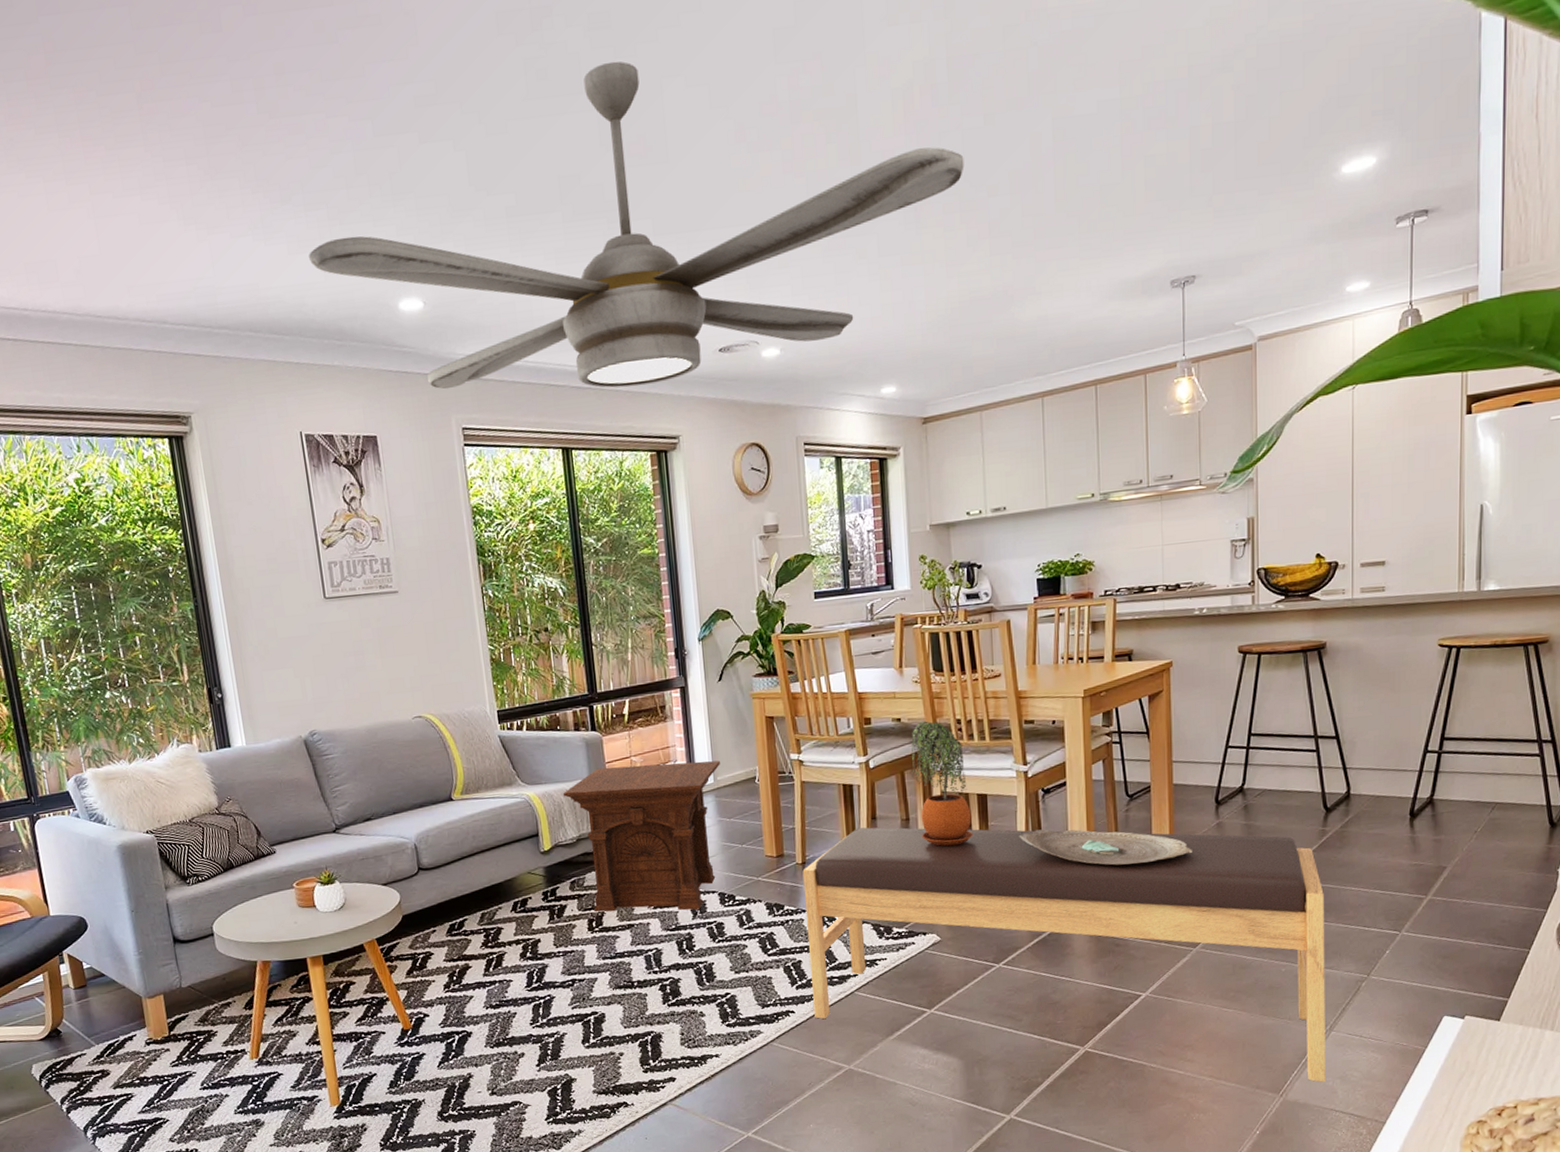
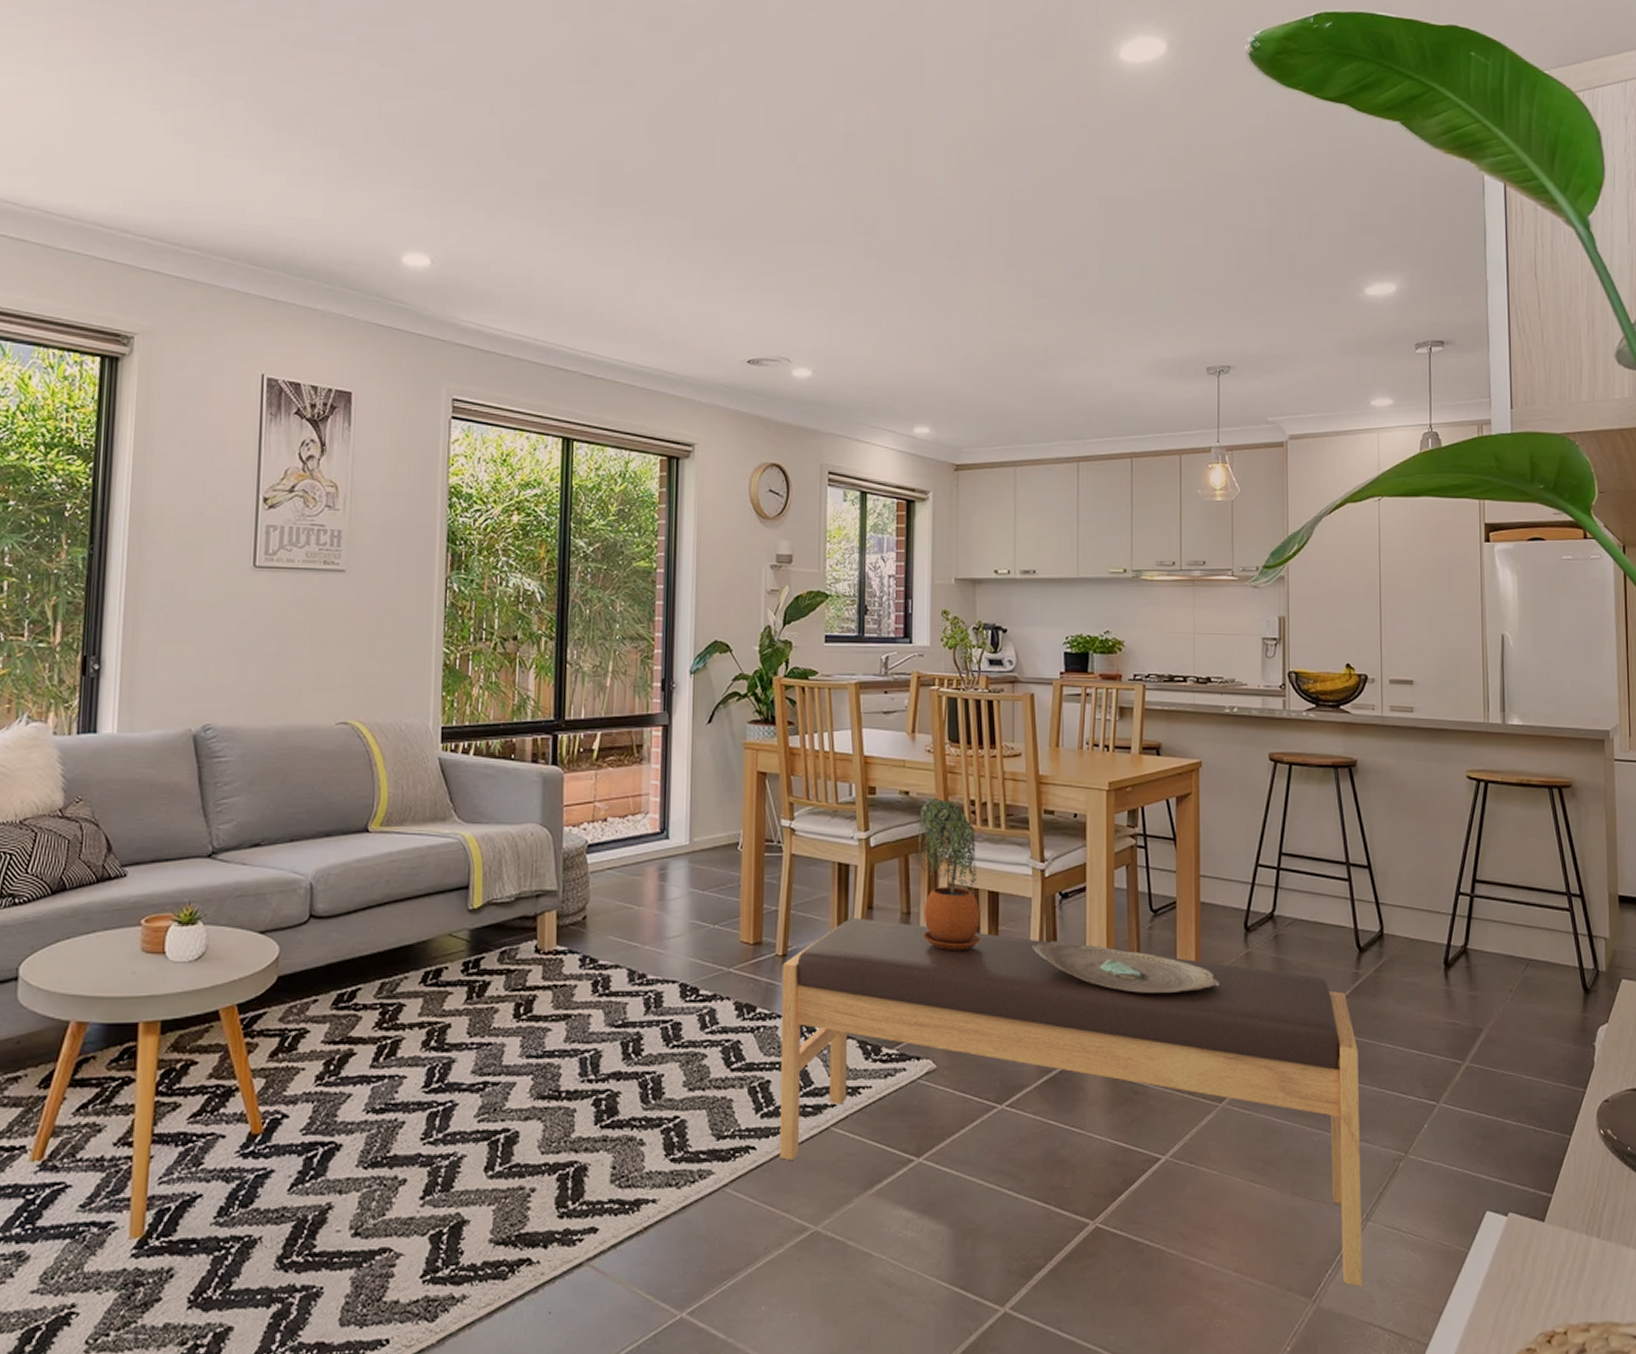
ceiling fan: present [309,61,964,390] -> none [310,62,1012,385]
side table: present [564,760,720,912] -> none [507,811,699,1002]

